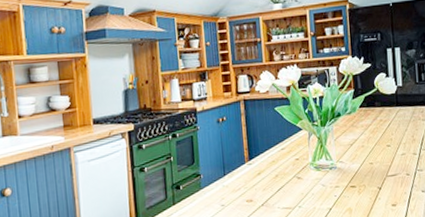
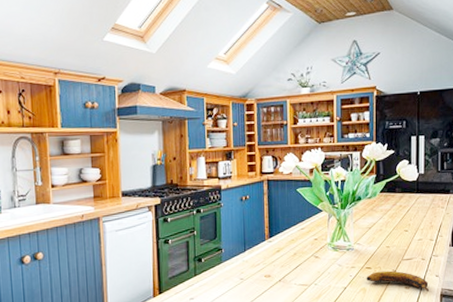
banana: none [351,188,416,208] -> present [366,270,429,291]

